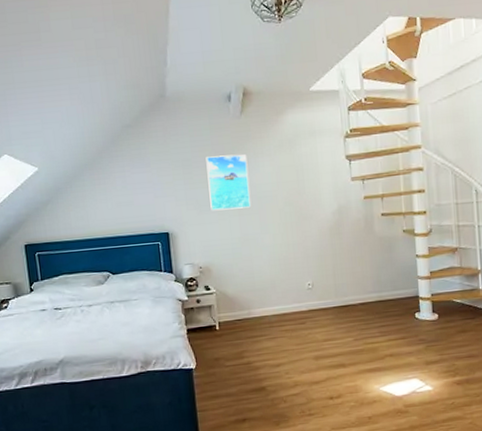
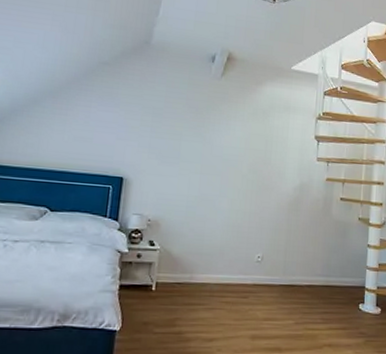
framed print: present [206,154,251,211] -> none [173,110,220,168]

